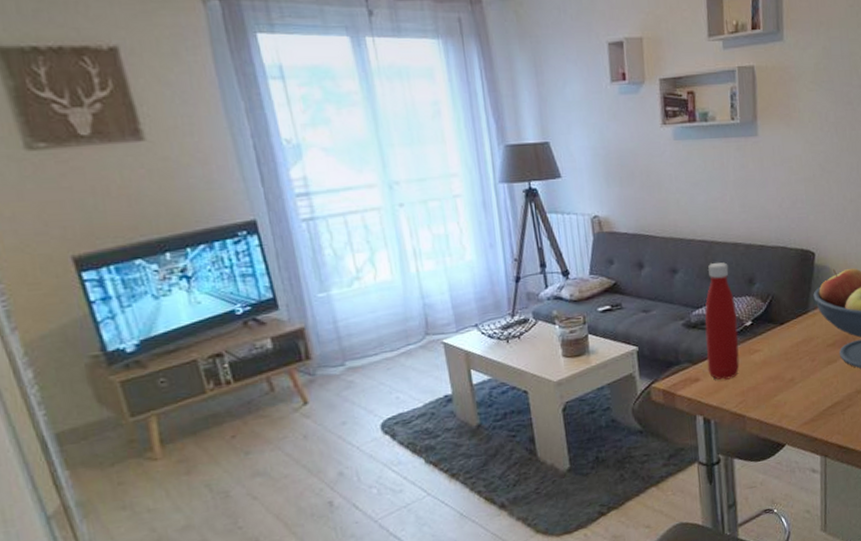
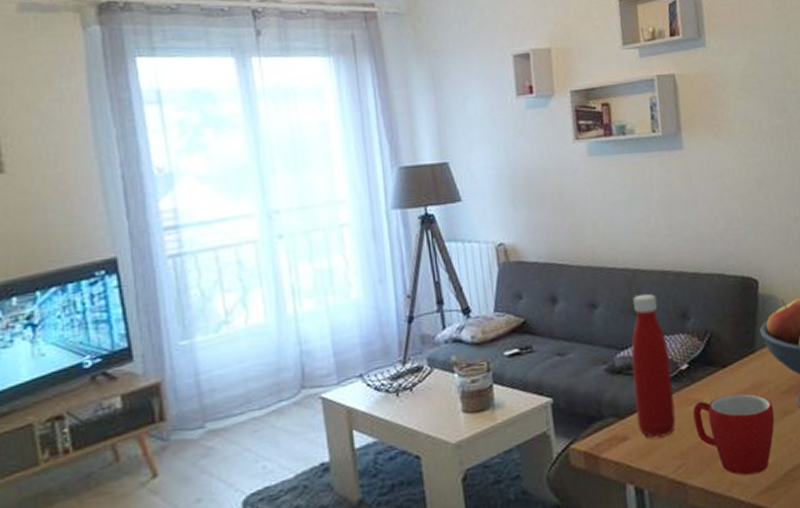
mug: none [754,345,820,411] -> present [693,393,775,476]

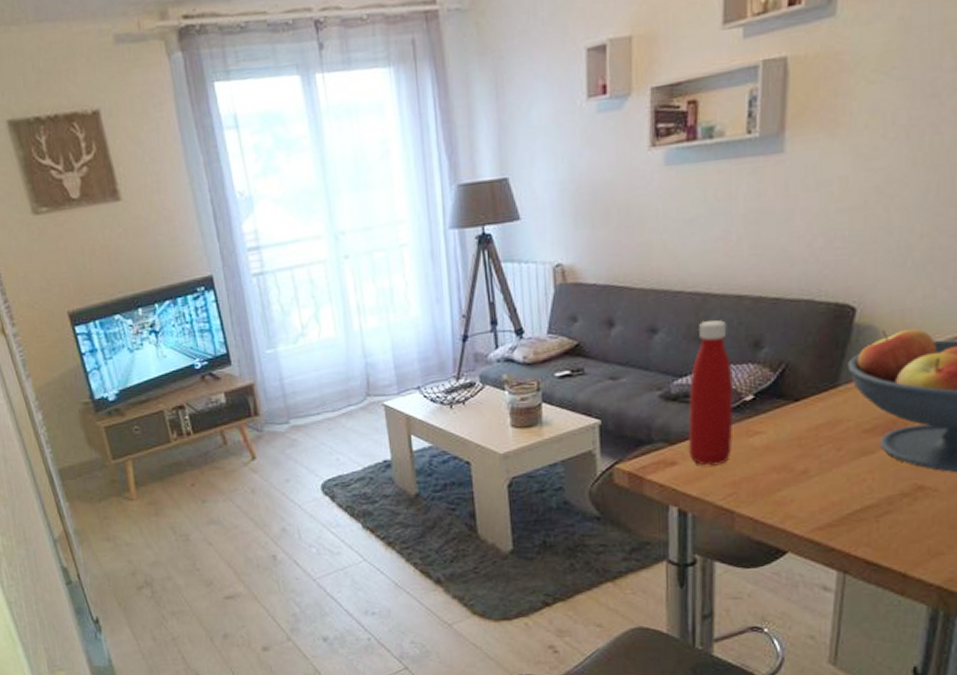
mug: present [693,393,775,476] -> none [752,428,849,511]

